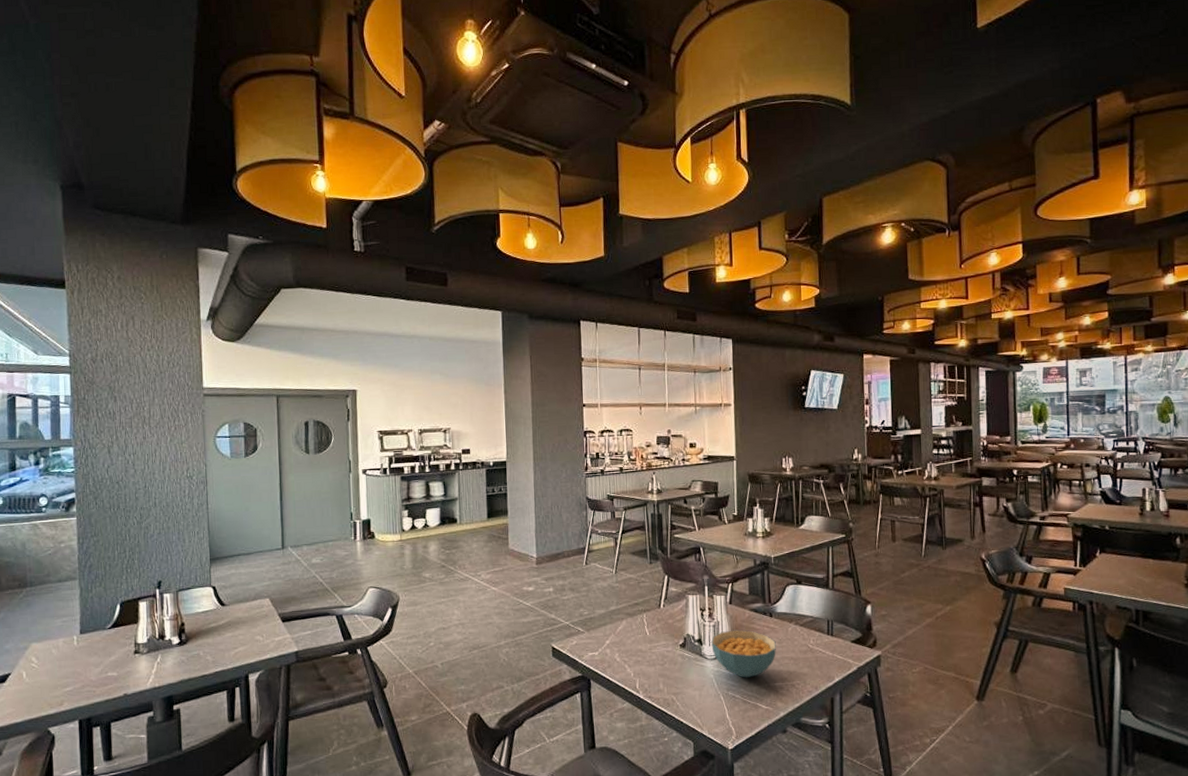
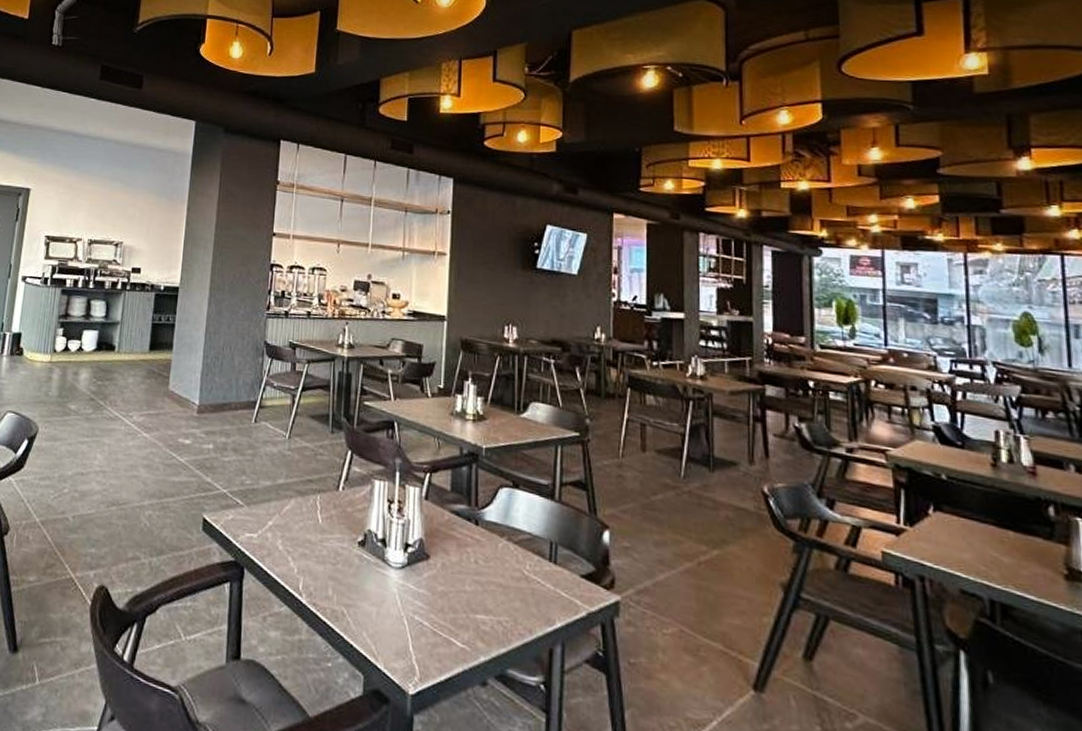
cereal bowl: present [711,629,776,678] -> none [398,534,481,602]

